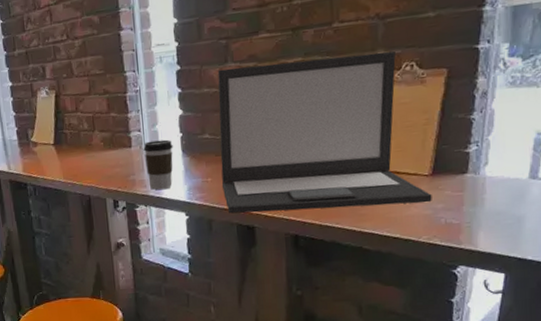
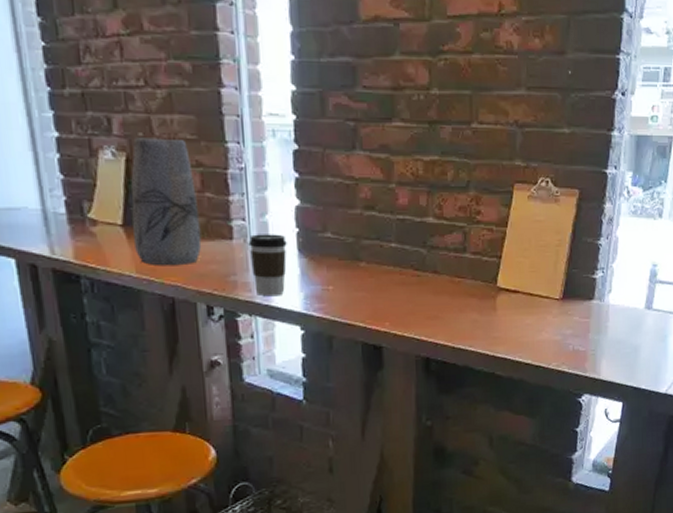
vase: none [59,75,109,173] -> present [131,138,202,266]
laptop: present [217,51,432,214] -> none [343,156,562,330]

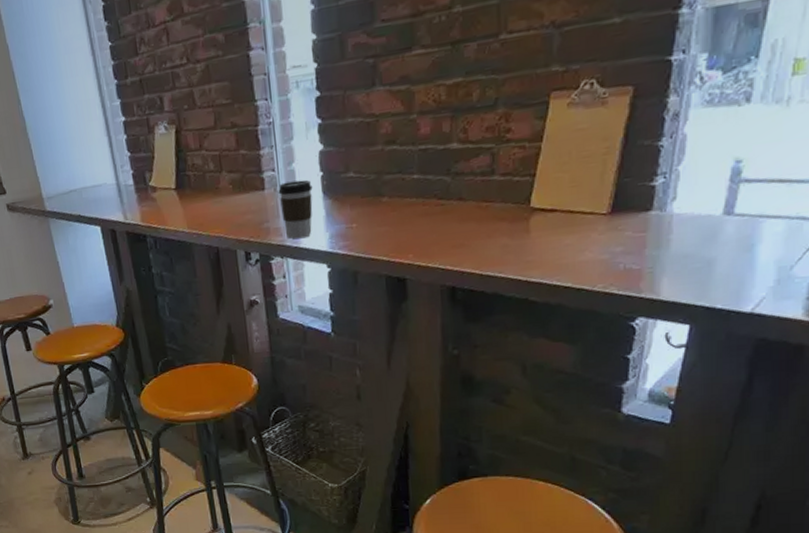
vase: present [131,138,202,266] -> none [180,105,239,221]

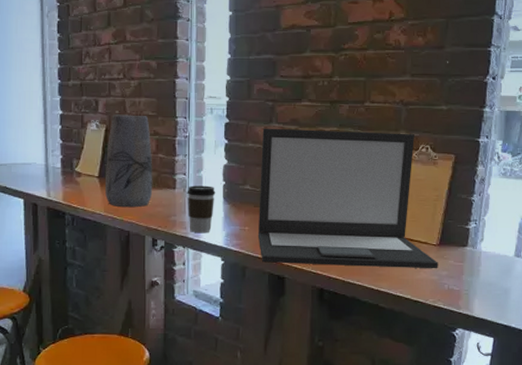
vase: none [180,105,239,221] -> present [104,114,153,208]
laptop: none [363,67,610,264] -> present [259,128,438,269]

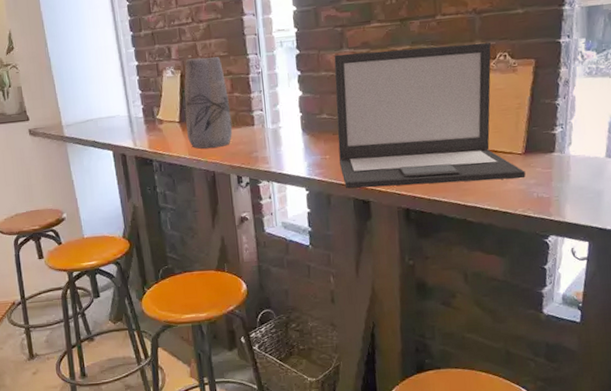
coffee cup: present [187,185,216,233] -> none [265,119,294,167]

